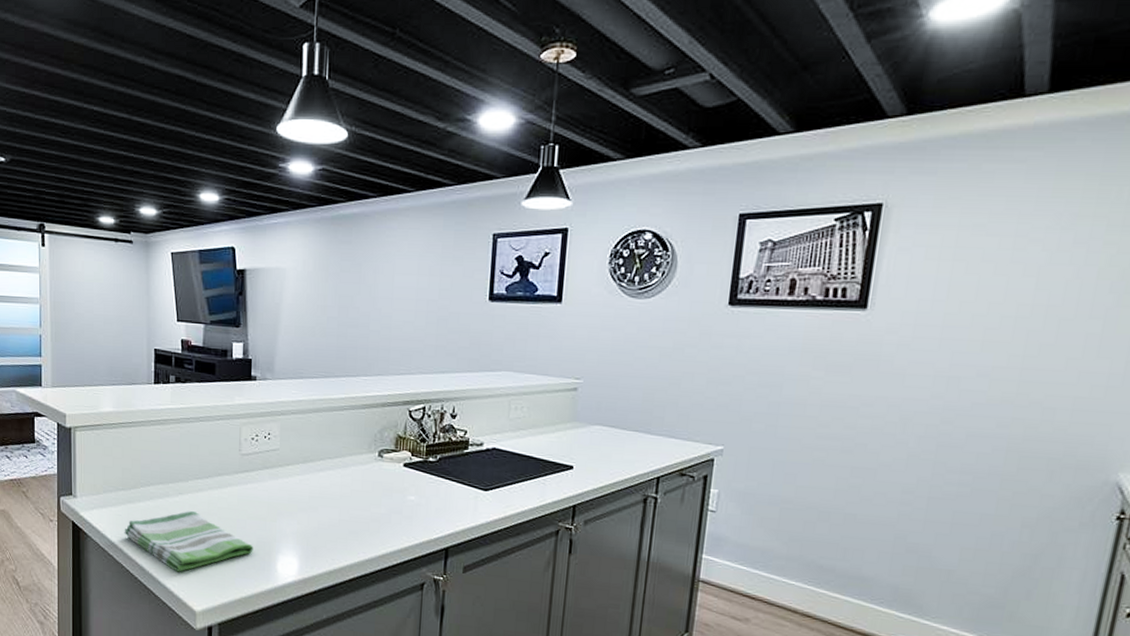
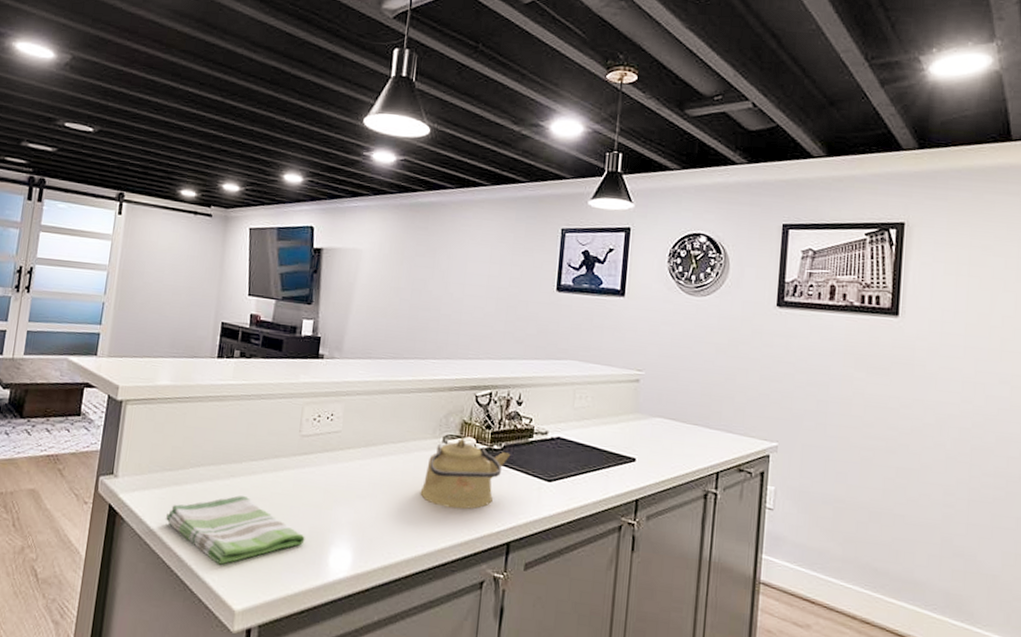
kettle: none [359,451,447,519] -> present [420,437,511,510]

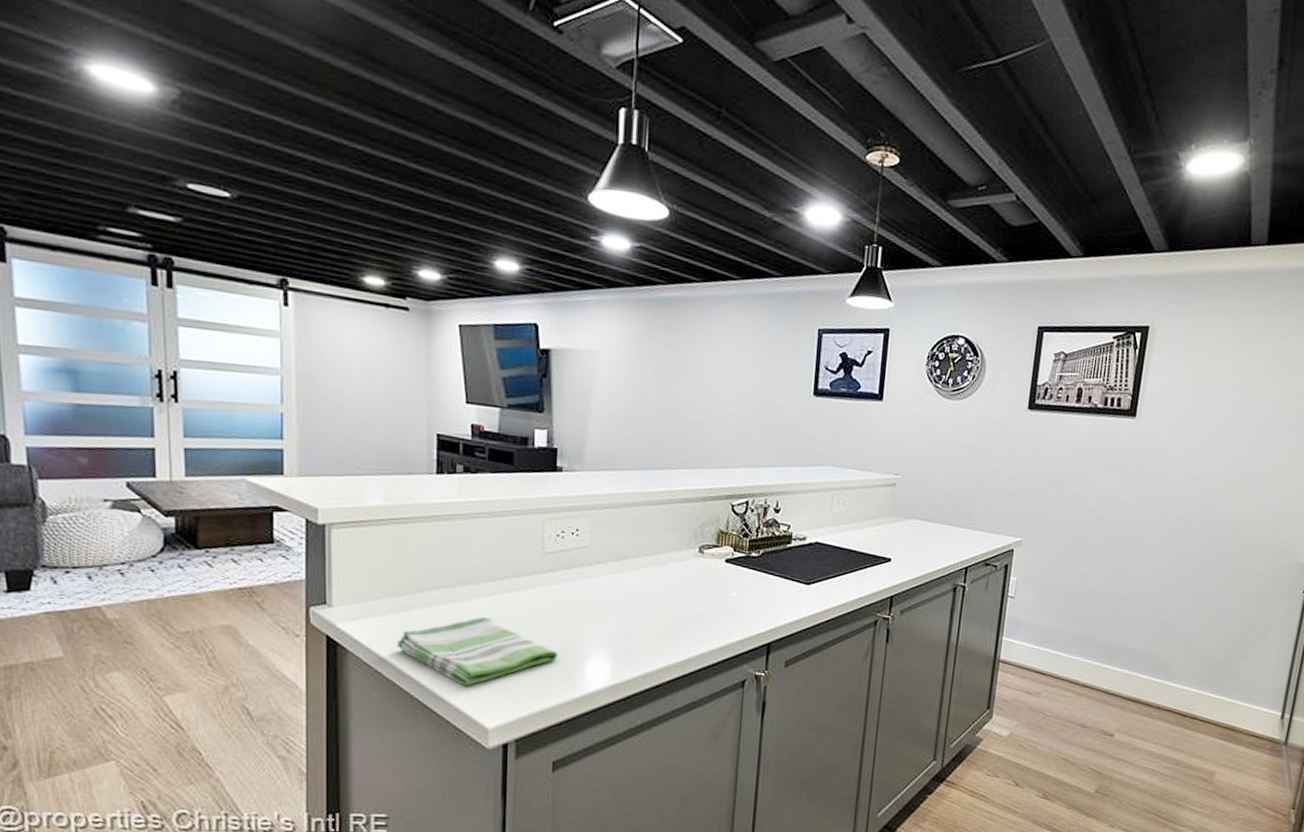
kettle: present [420,437,511,510] -> none [677,547,769,616]

